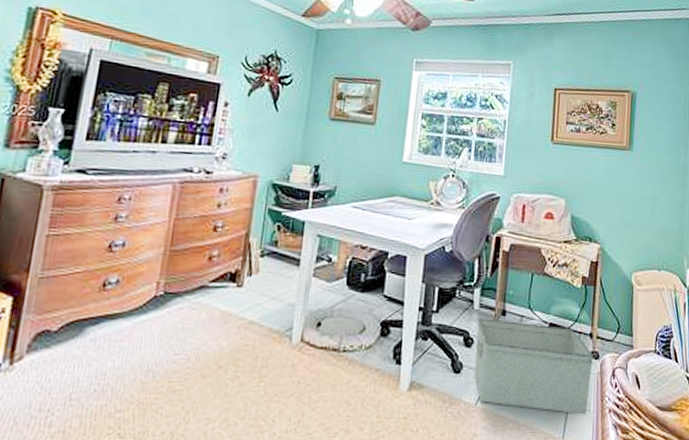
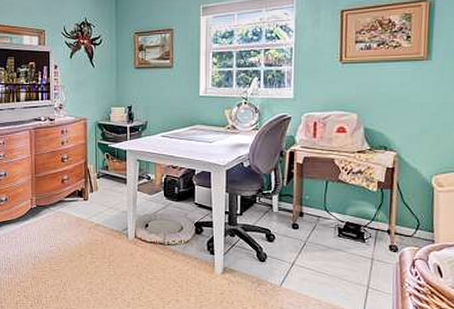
storage bin: present [474,318,593,415] -> none [277,219,392,297]

